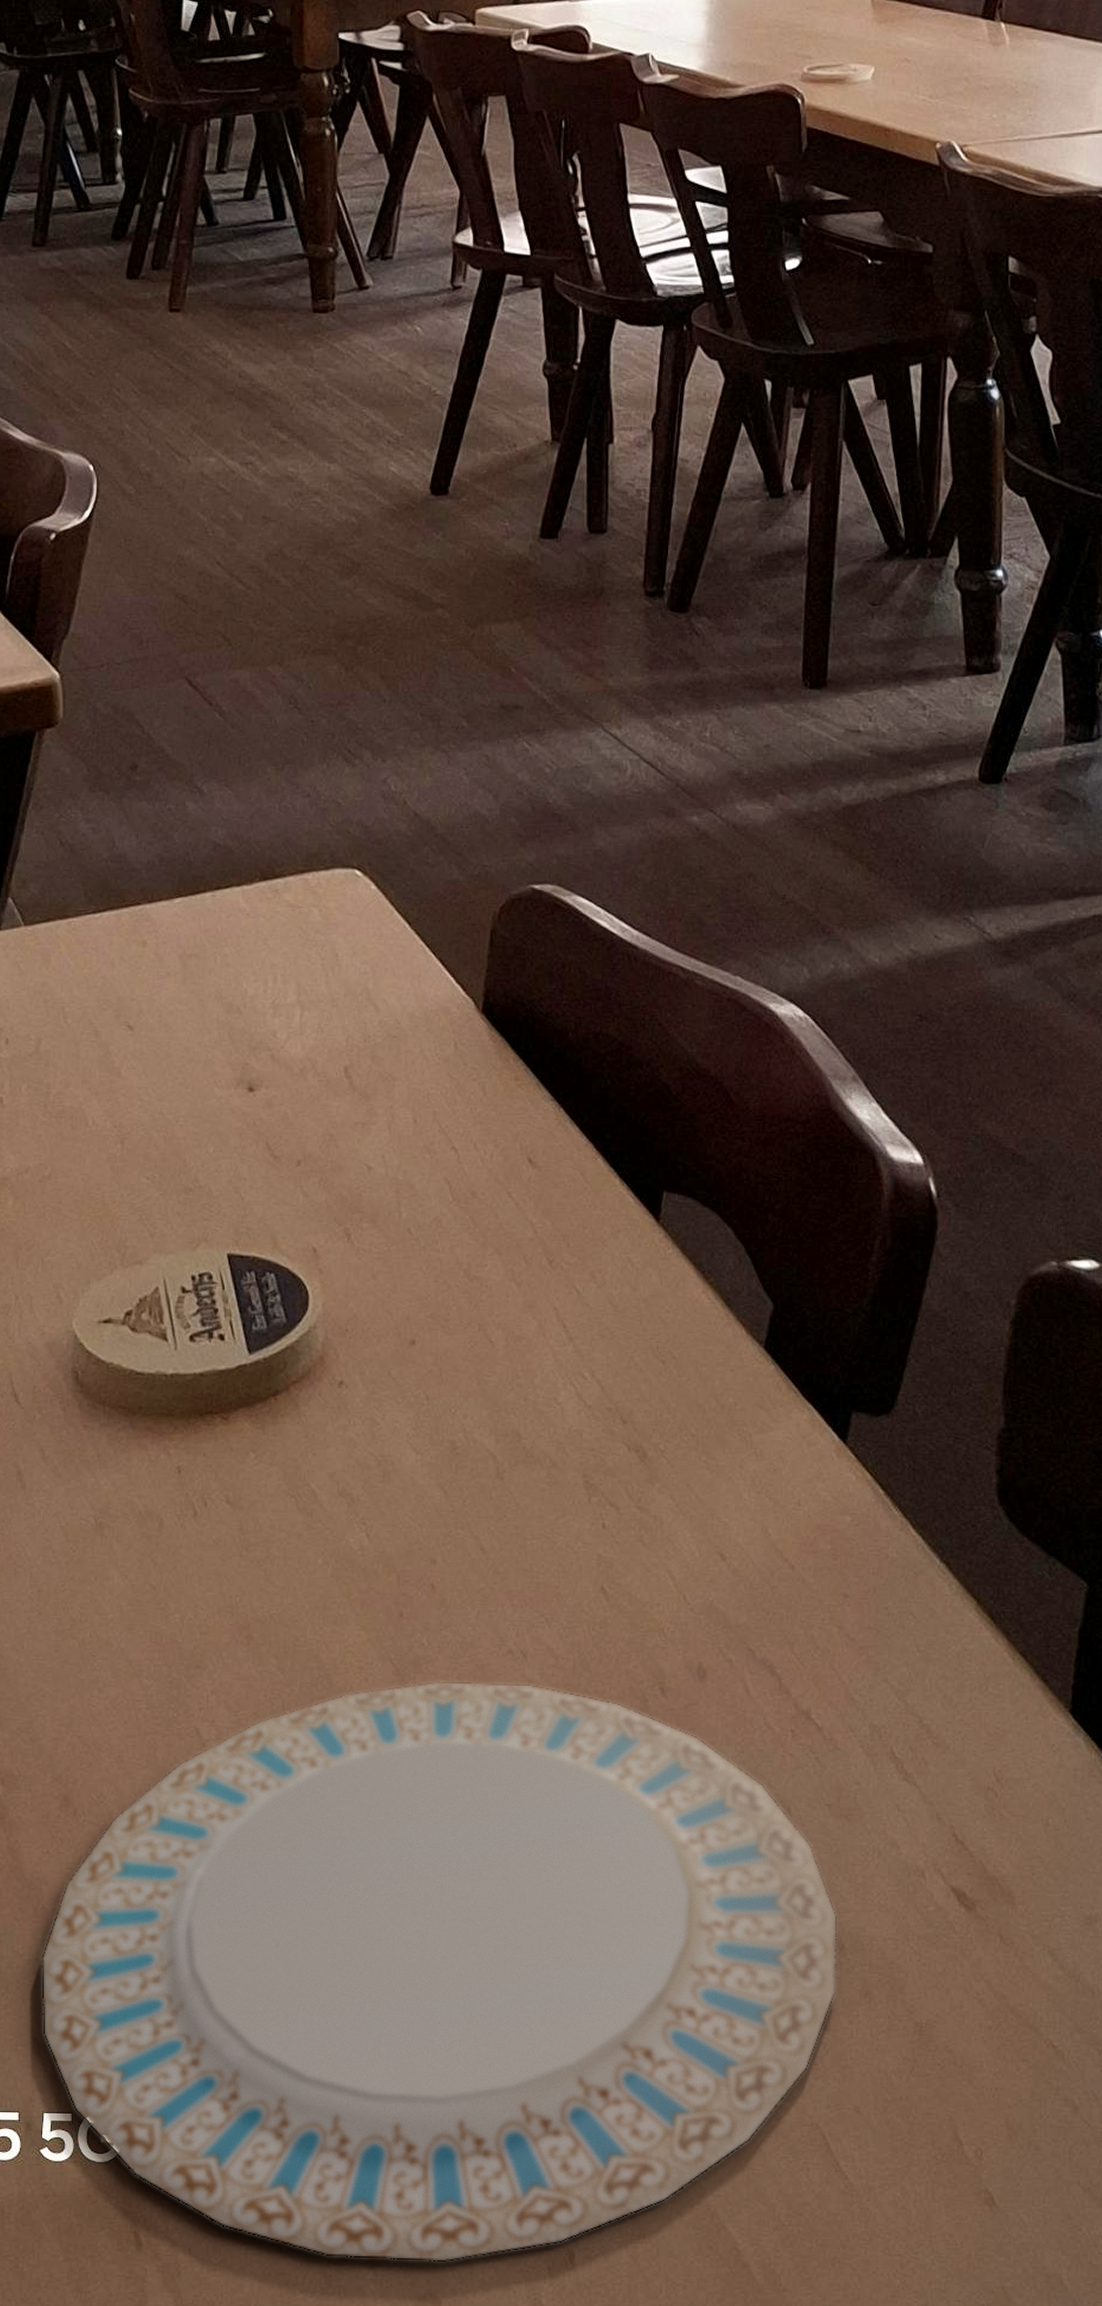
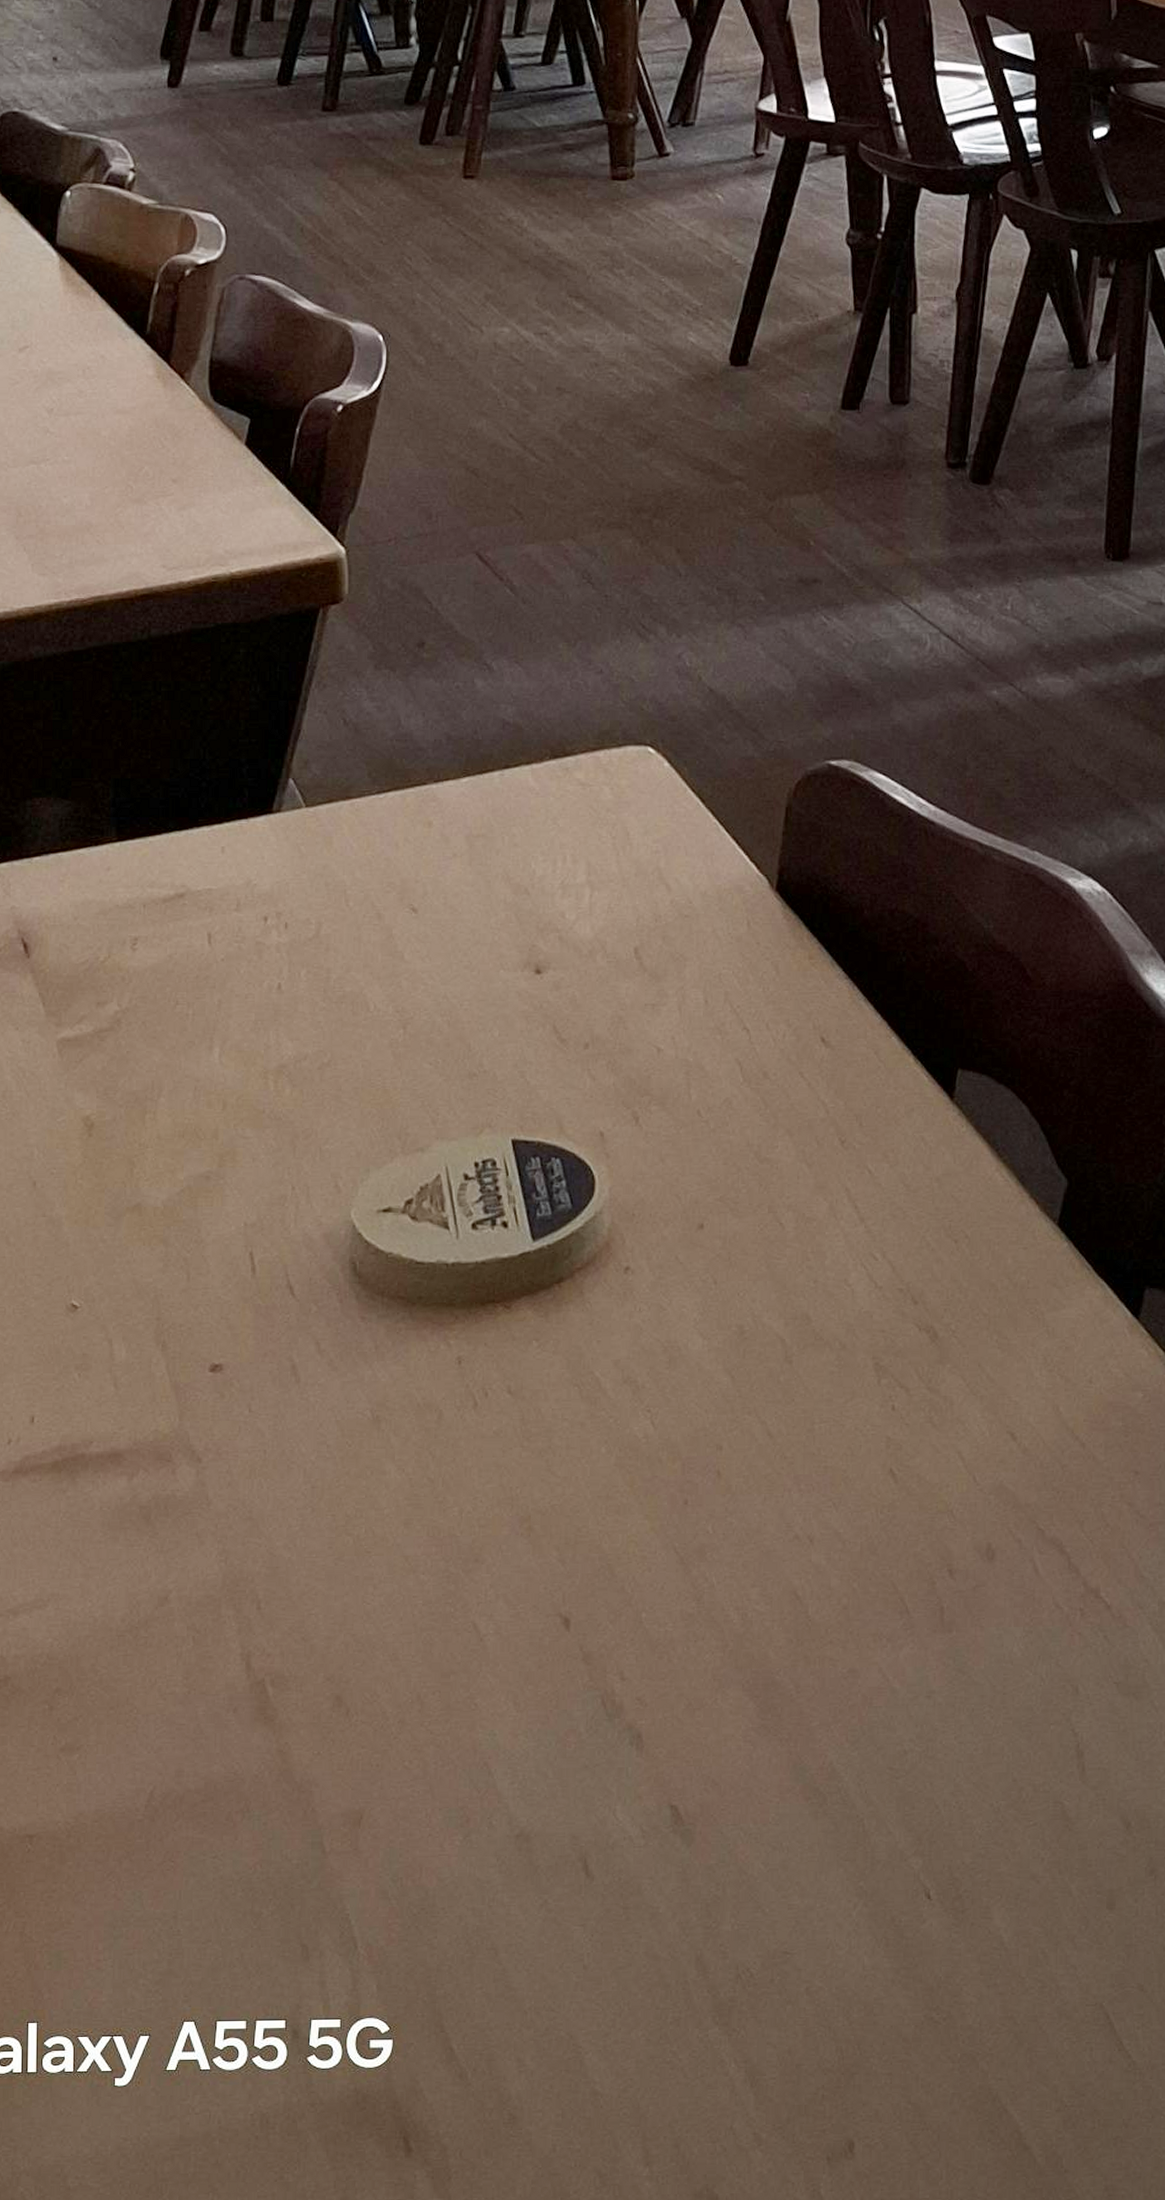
plate: present [41,1681,838,2263] -> none [310,1568,1124,2157]

